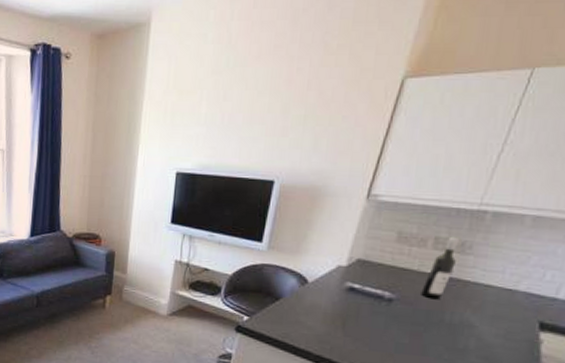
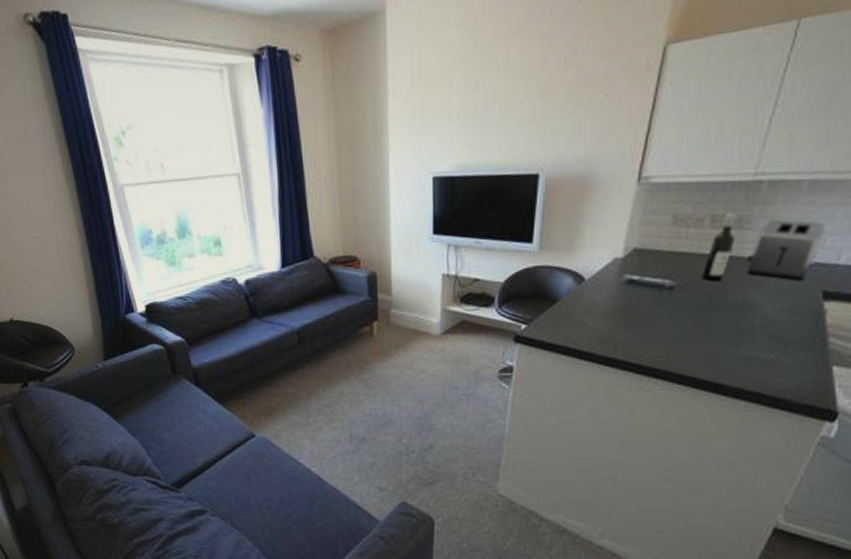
toaster: none [465,249,545,310] -> present [747,220,824,281]

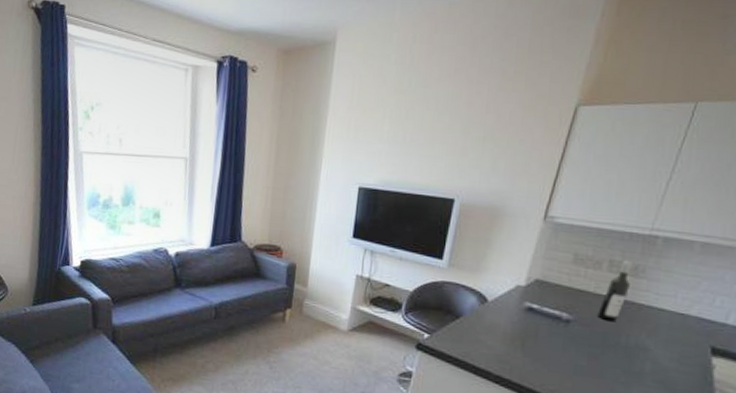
toaster: present [747,220,824,281] -> none [640,274,714,334]

